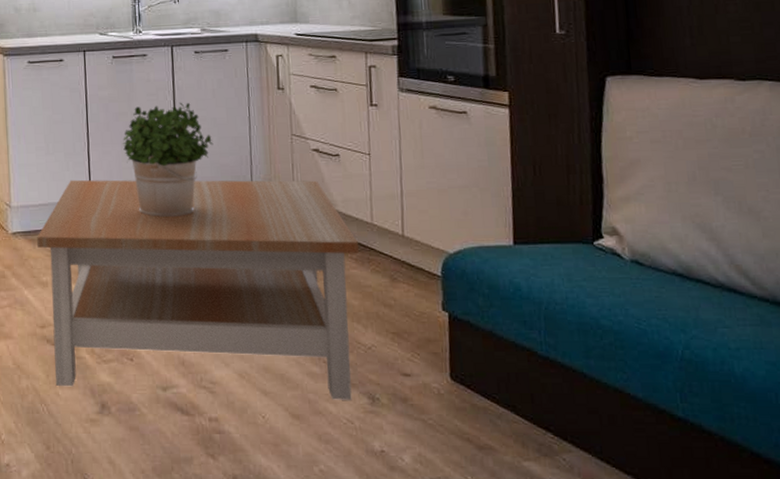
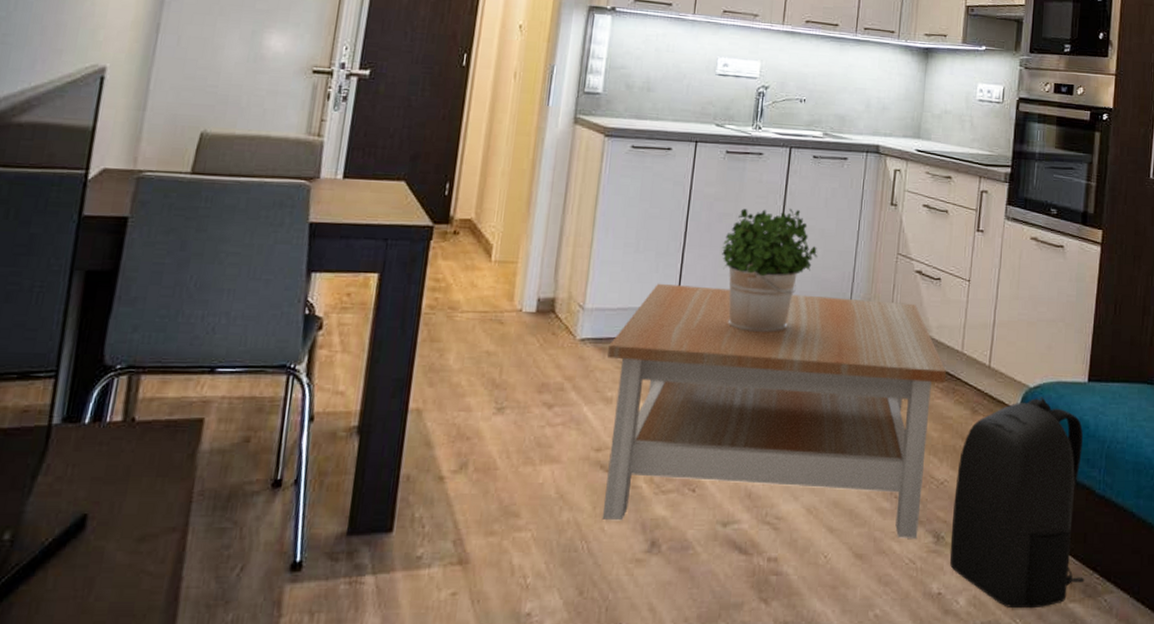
backpack: none [384,262,538,467] -> present [949,397,1085,609]

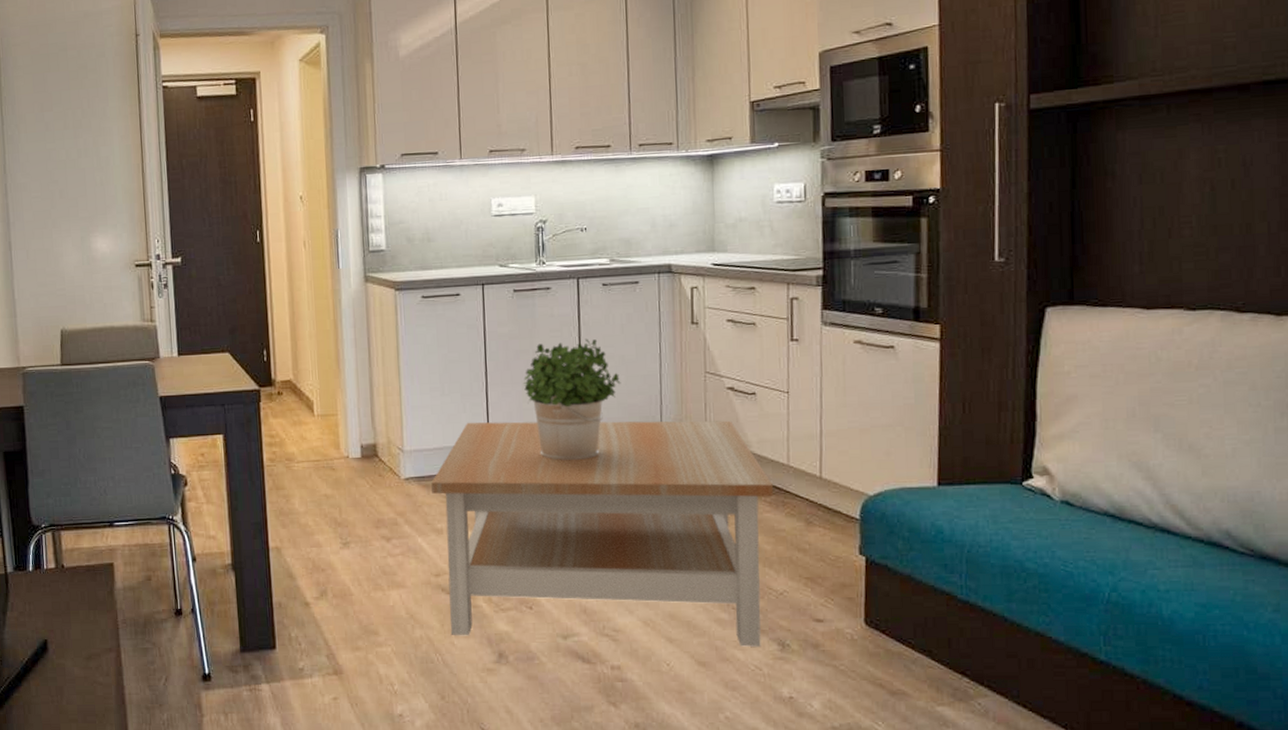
backpack: present [949,397,1085,609] -> none [796,504,953,712]

